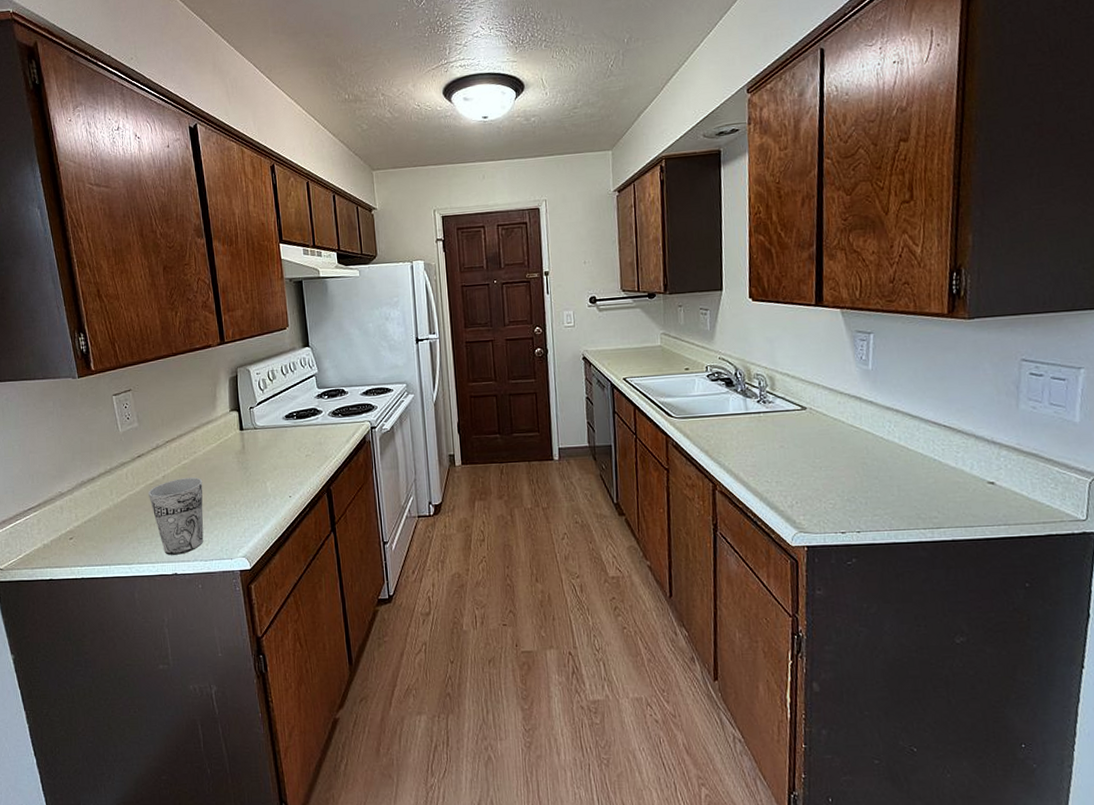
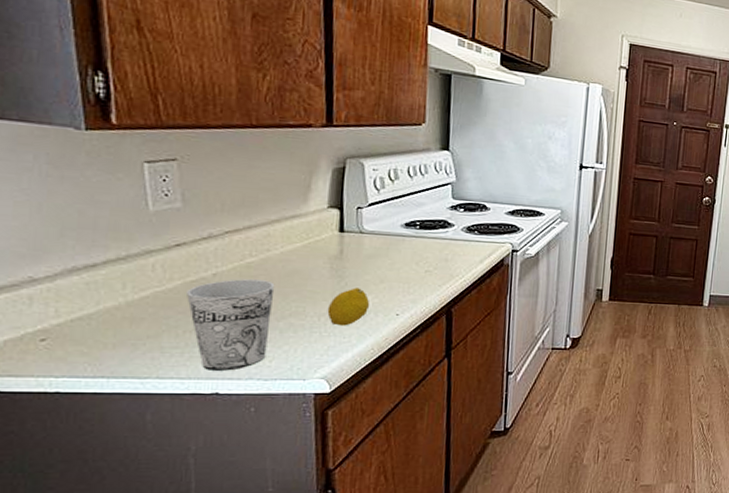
fruit: none [240,476,269,510] -> present [327,288,370,326]

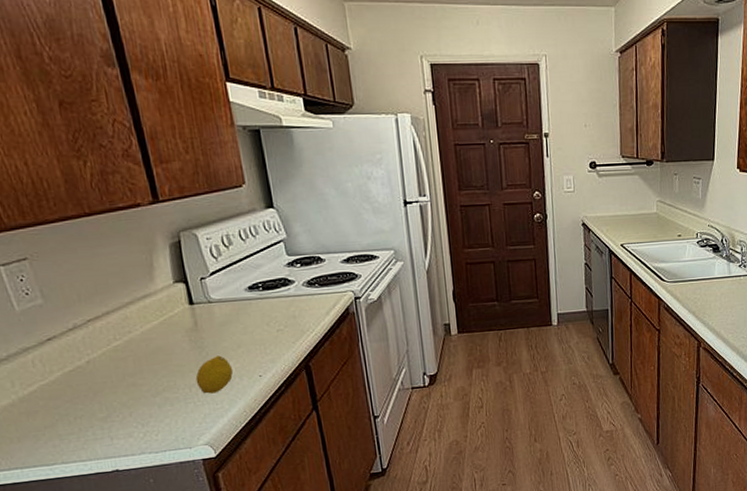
cup: present [187,279,275,371] -> none [68,360,152,451]

